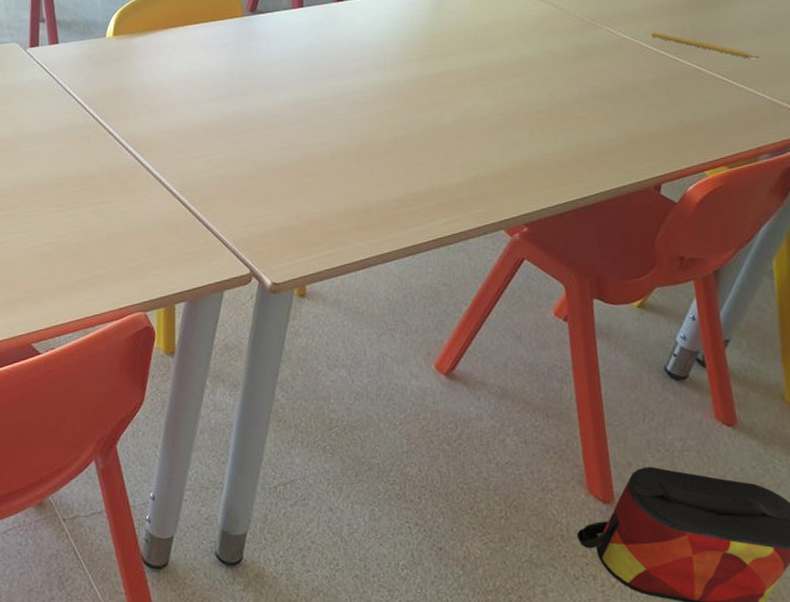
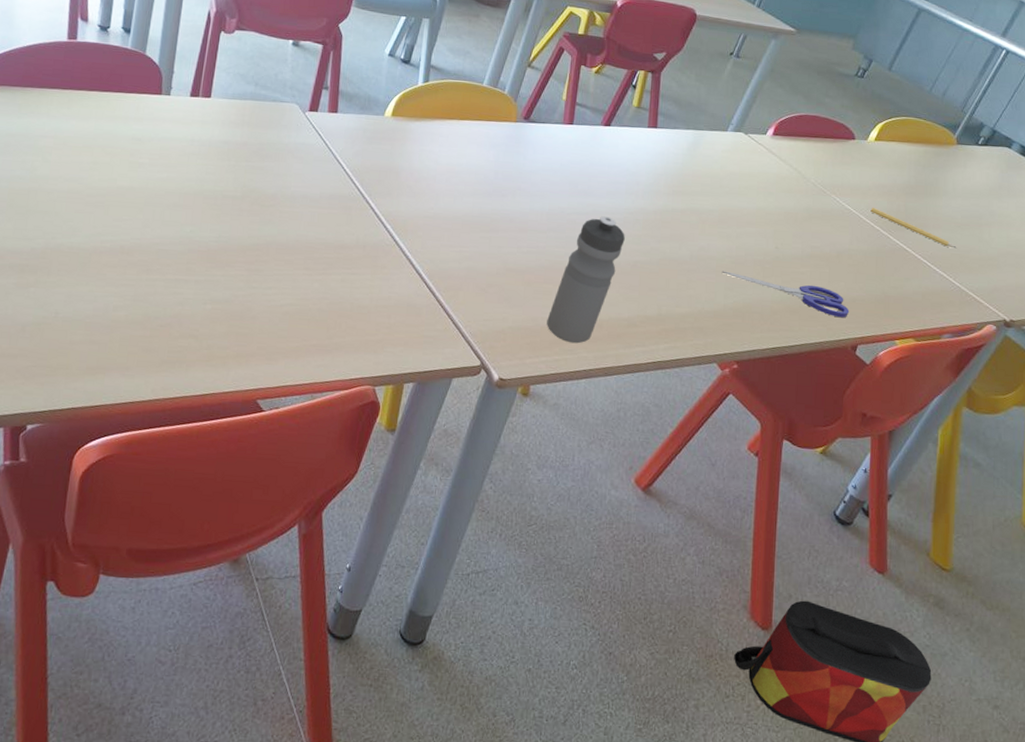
water bottle: none [311,96,380,235] -> present [547,216,625,344]
scissors: none [492,127,646,158] -> present [721,271,850,318]

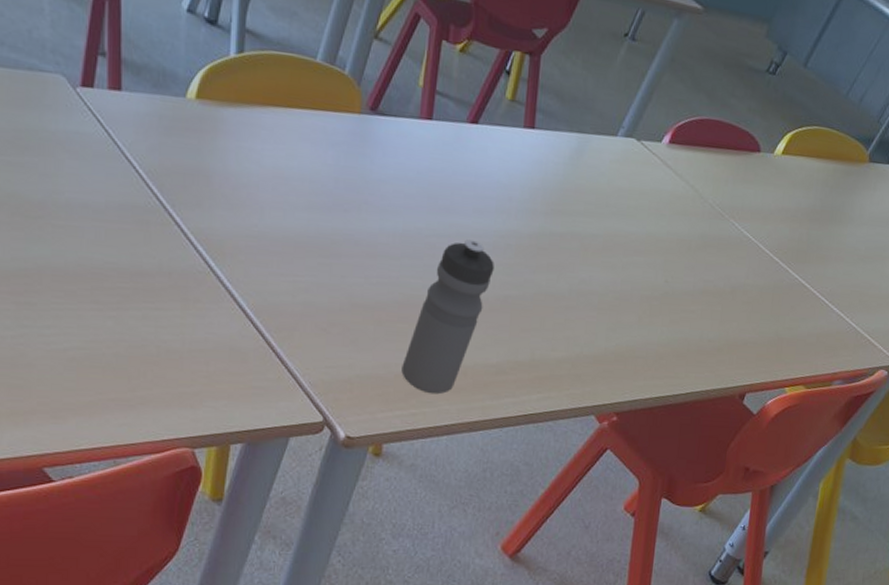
scissors: present [721,271,850,318] -> none [604,308,740,363]
pencil: present [870,207,957,249] -> none [770,235,857,285]

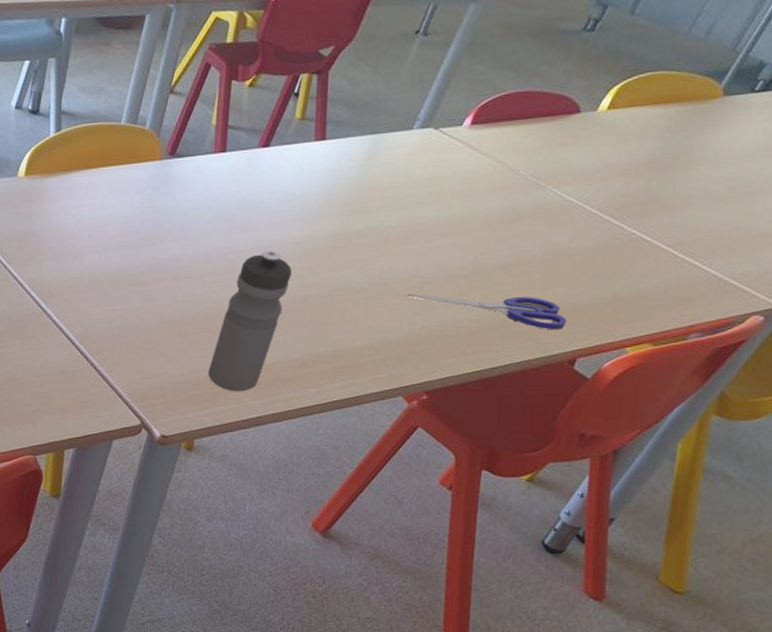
scissors: none [604,308,740,363] -> present [407,293,567,330]

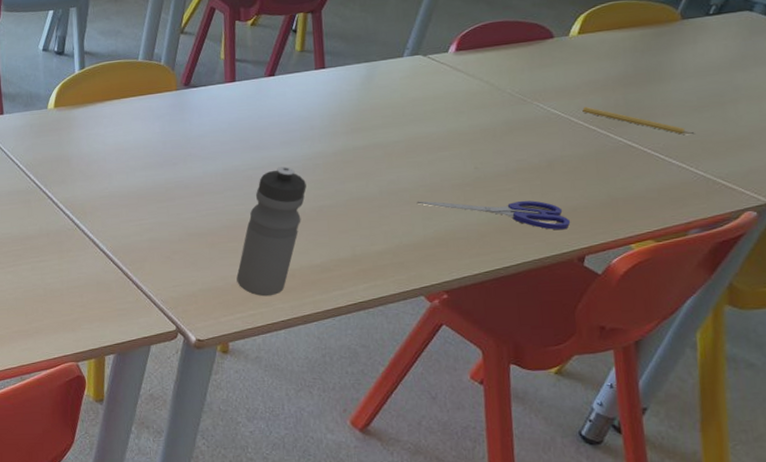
pencil: none [598,193,715,229] -> present [582,106,695,135]

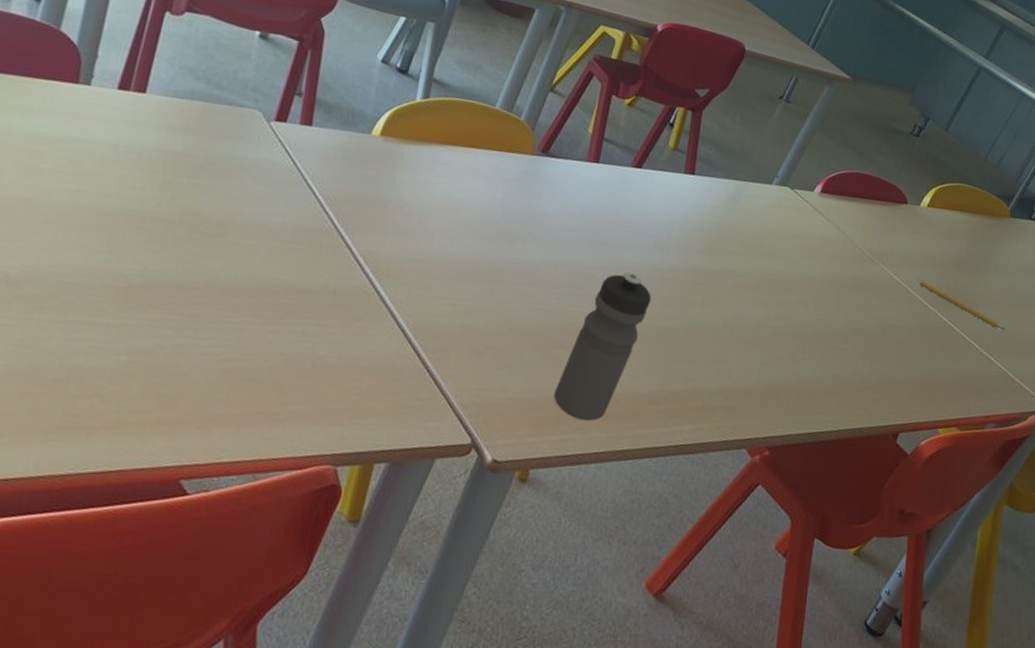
scissors: present [416,200,571,230] -> none [757,342,893,402]

